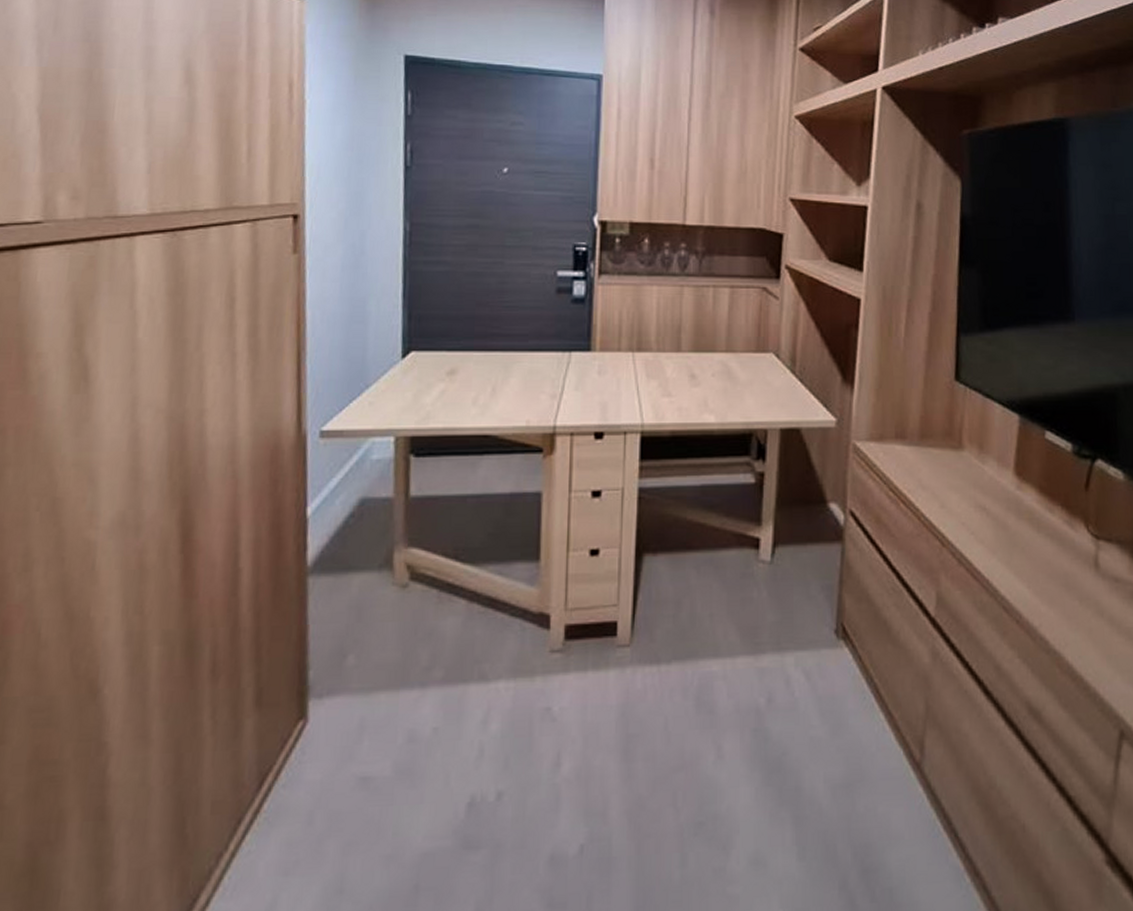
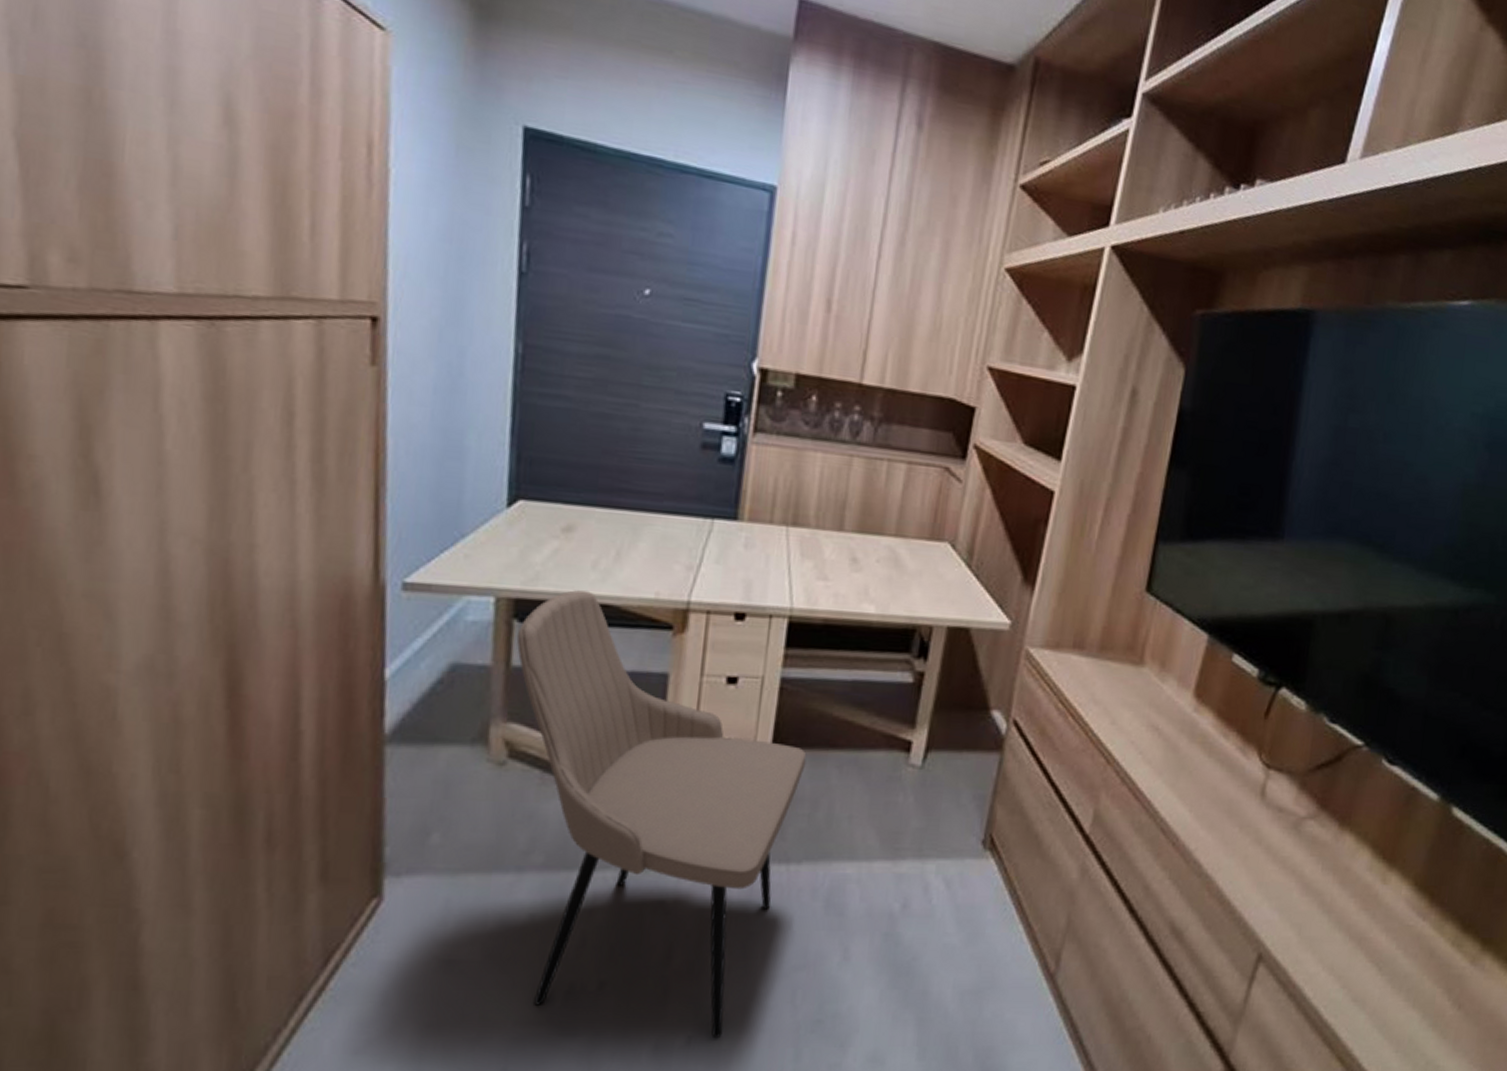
dining chair: none [413,425,667,846] -> present [516,590,807,1039]

